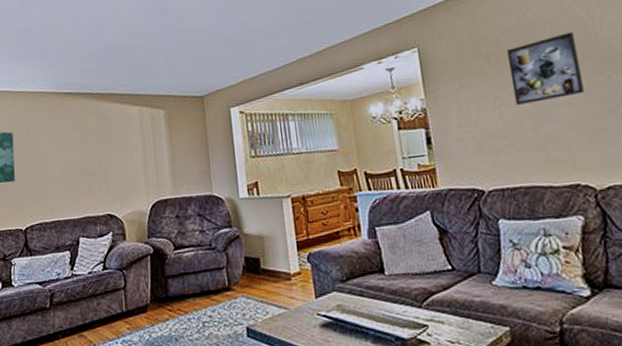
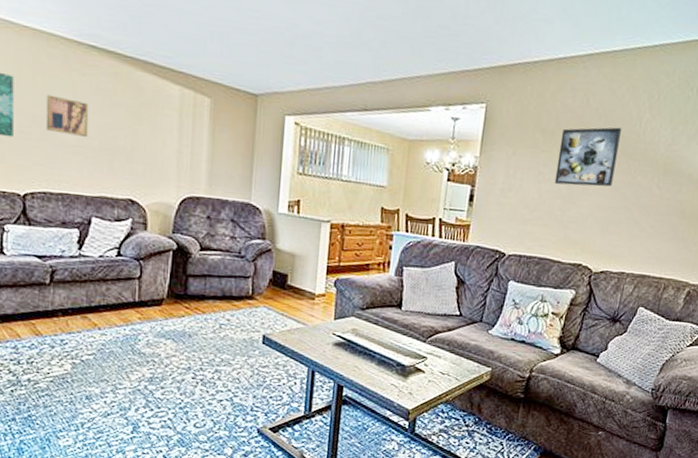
wall art: none [37,139,71,170] -> present [45,94,89,138]

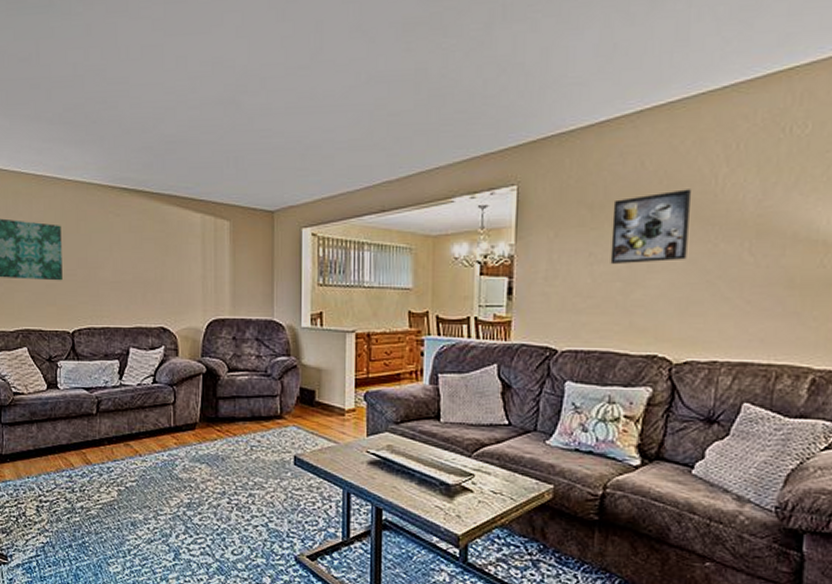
wall art: present [45,94,89,138] -> none [87,238,124,274]

